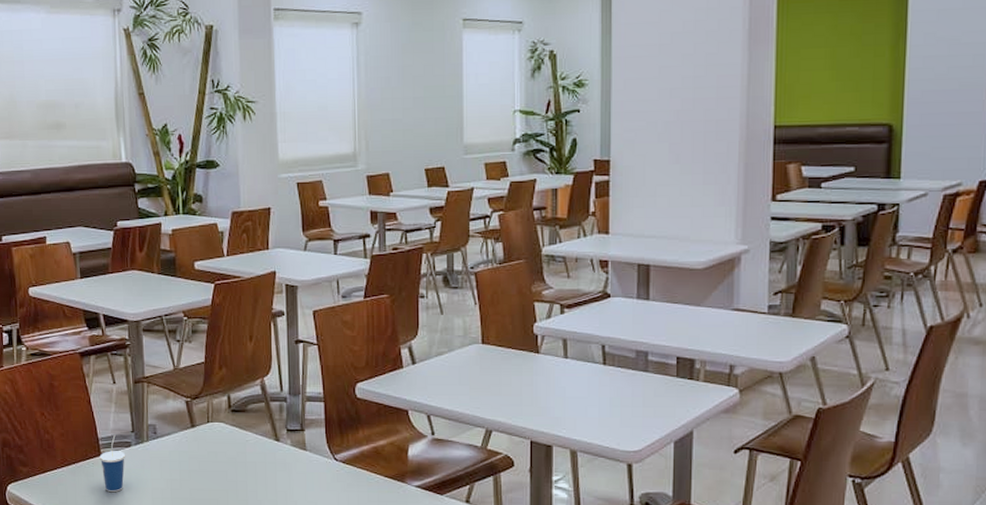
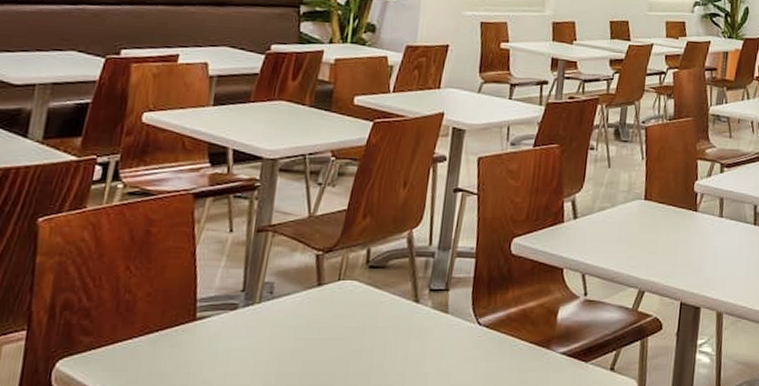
cup: present [99,434,126,493] -> none [192,294,229,368]

